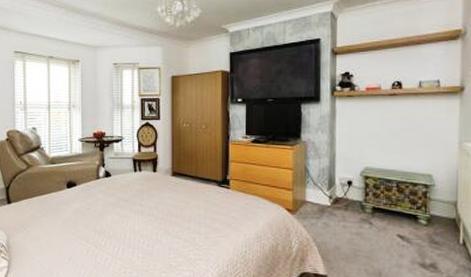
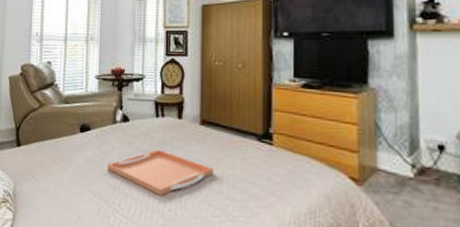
serving tray: none [93,198,183,235] -> present [107,149,213,196]

